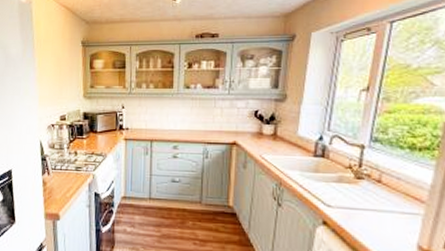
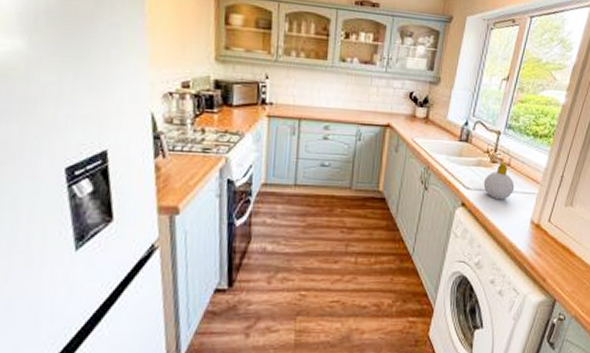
soap bottle: none [348,177,391,220] -> present [483,161,515,200]

